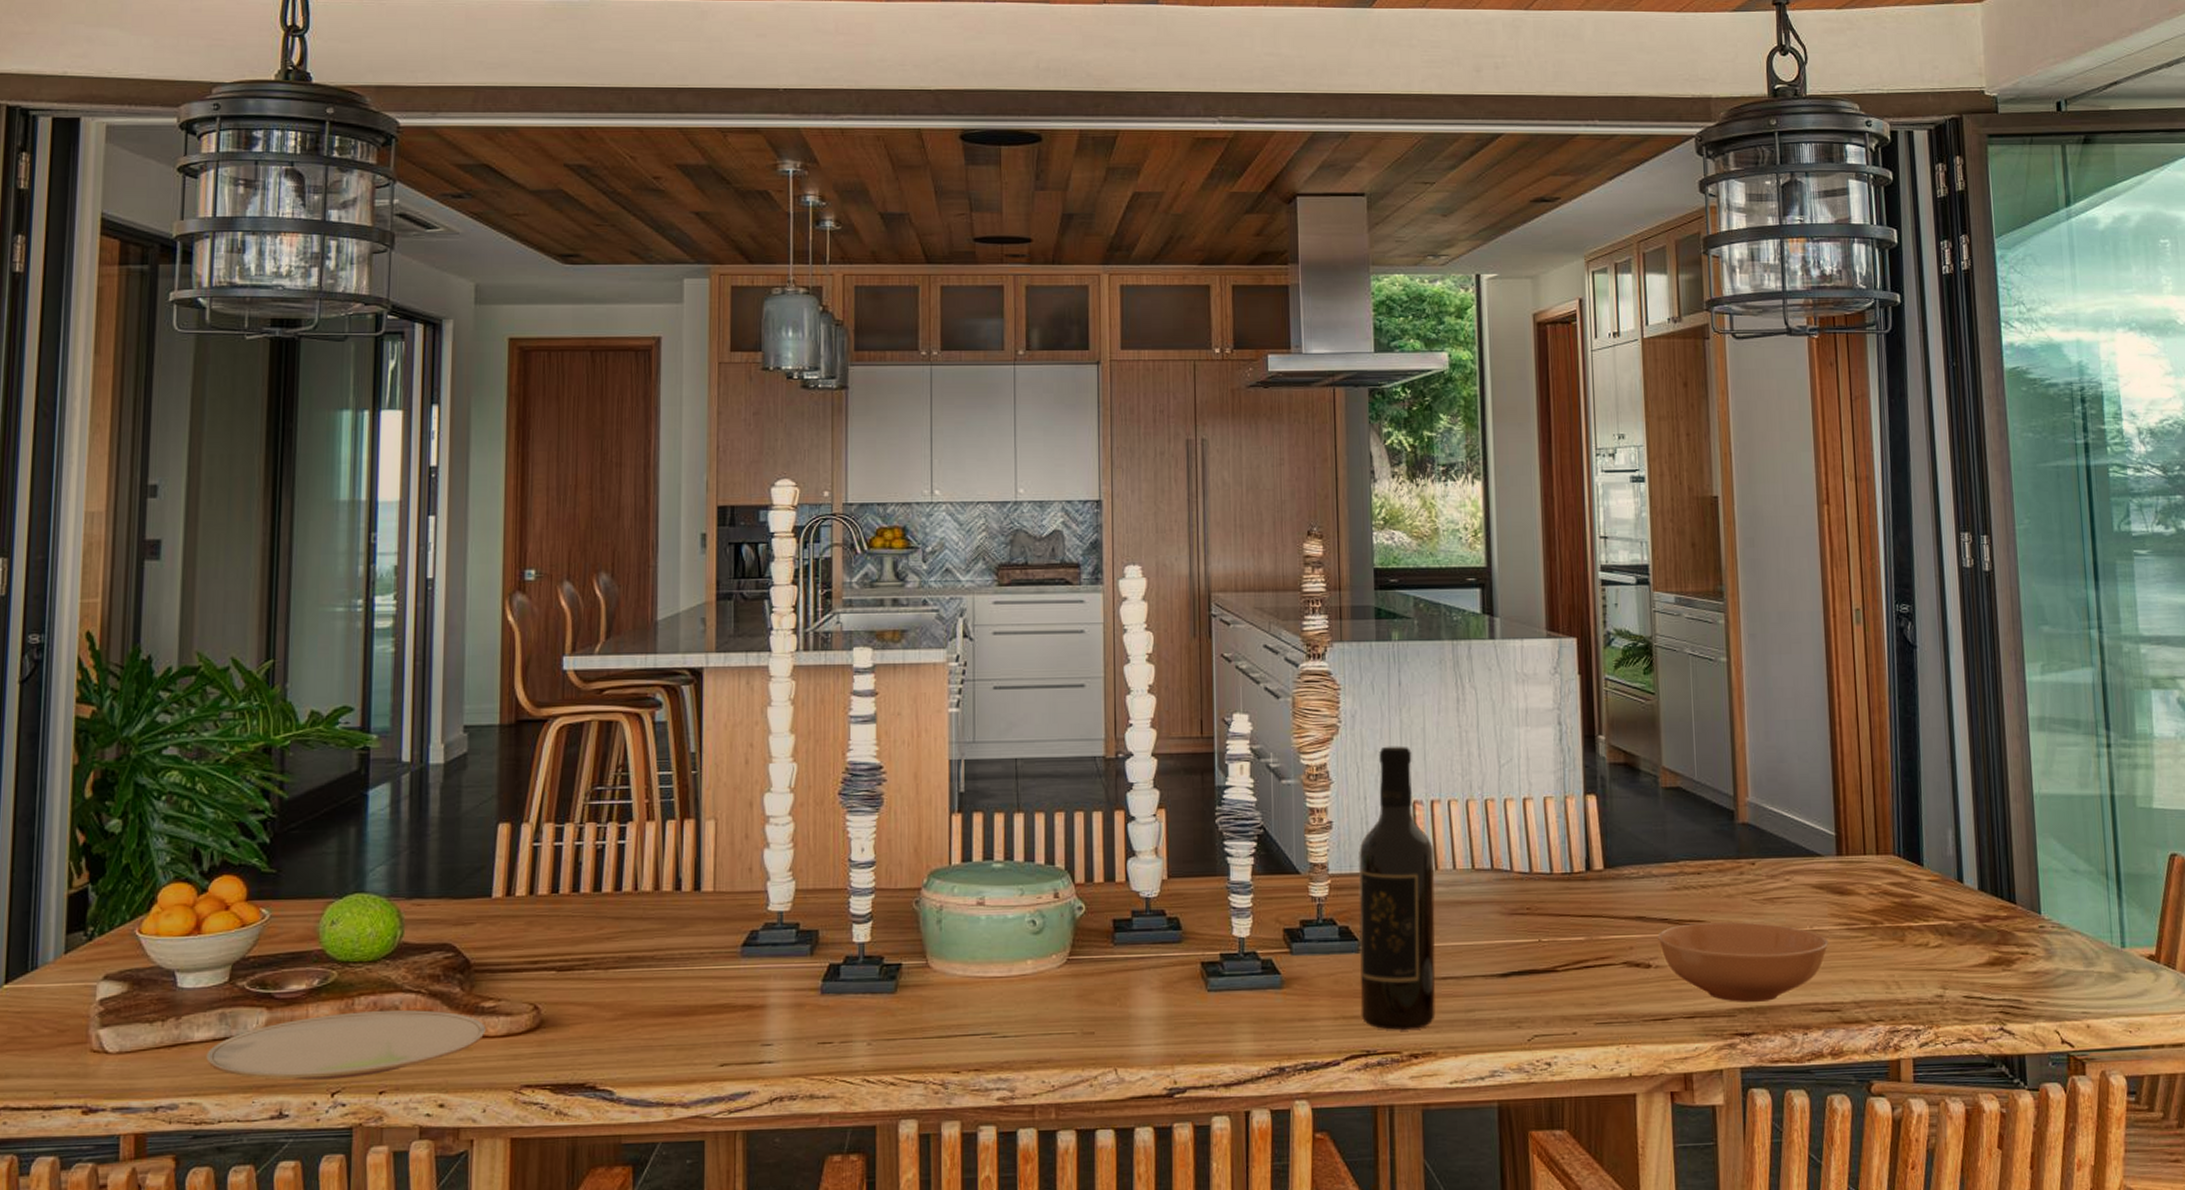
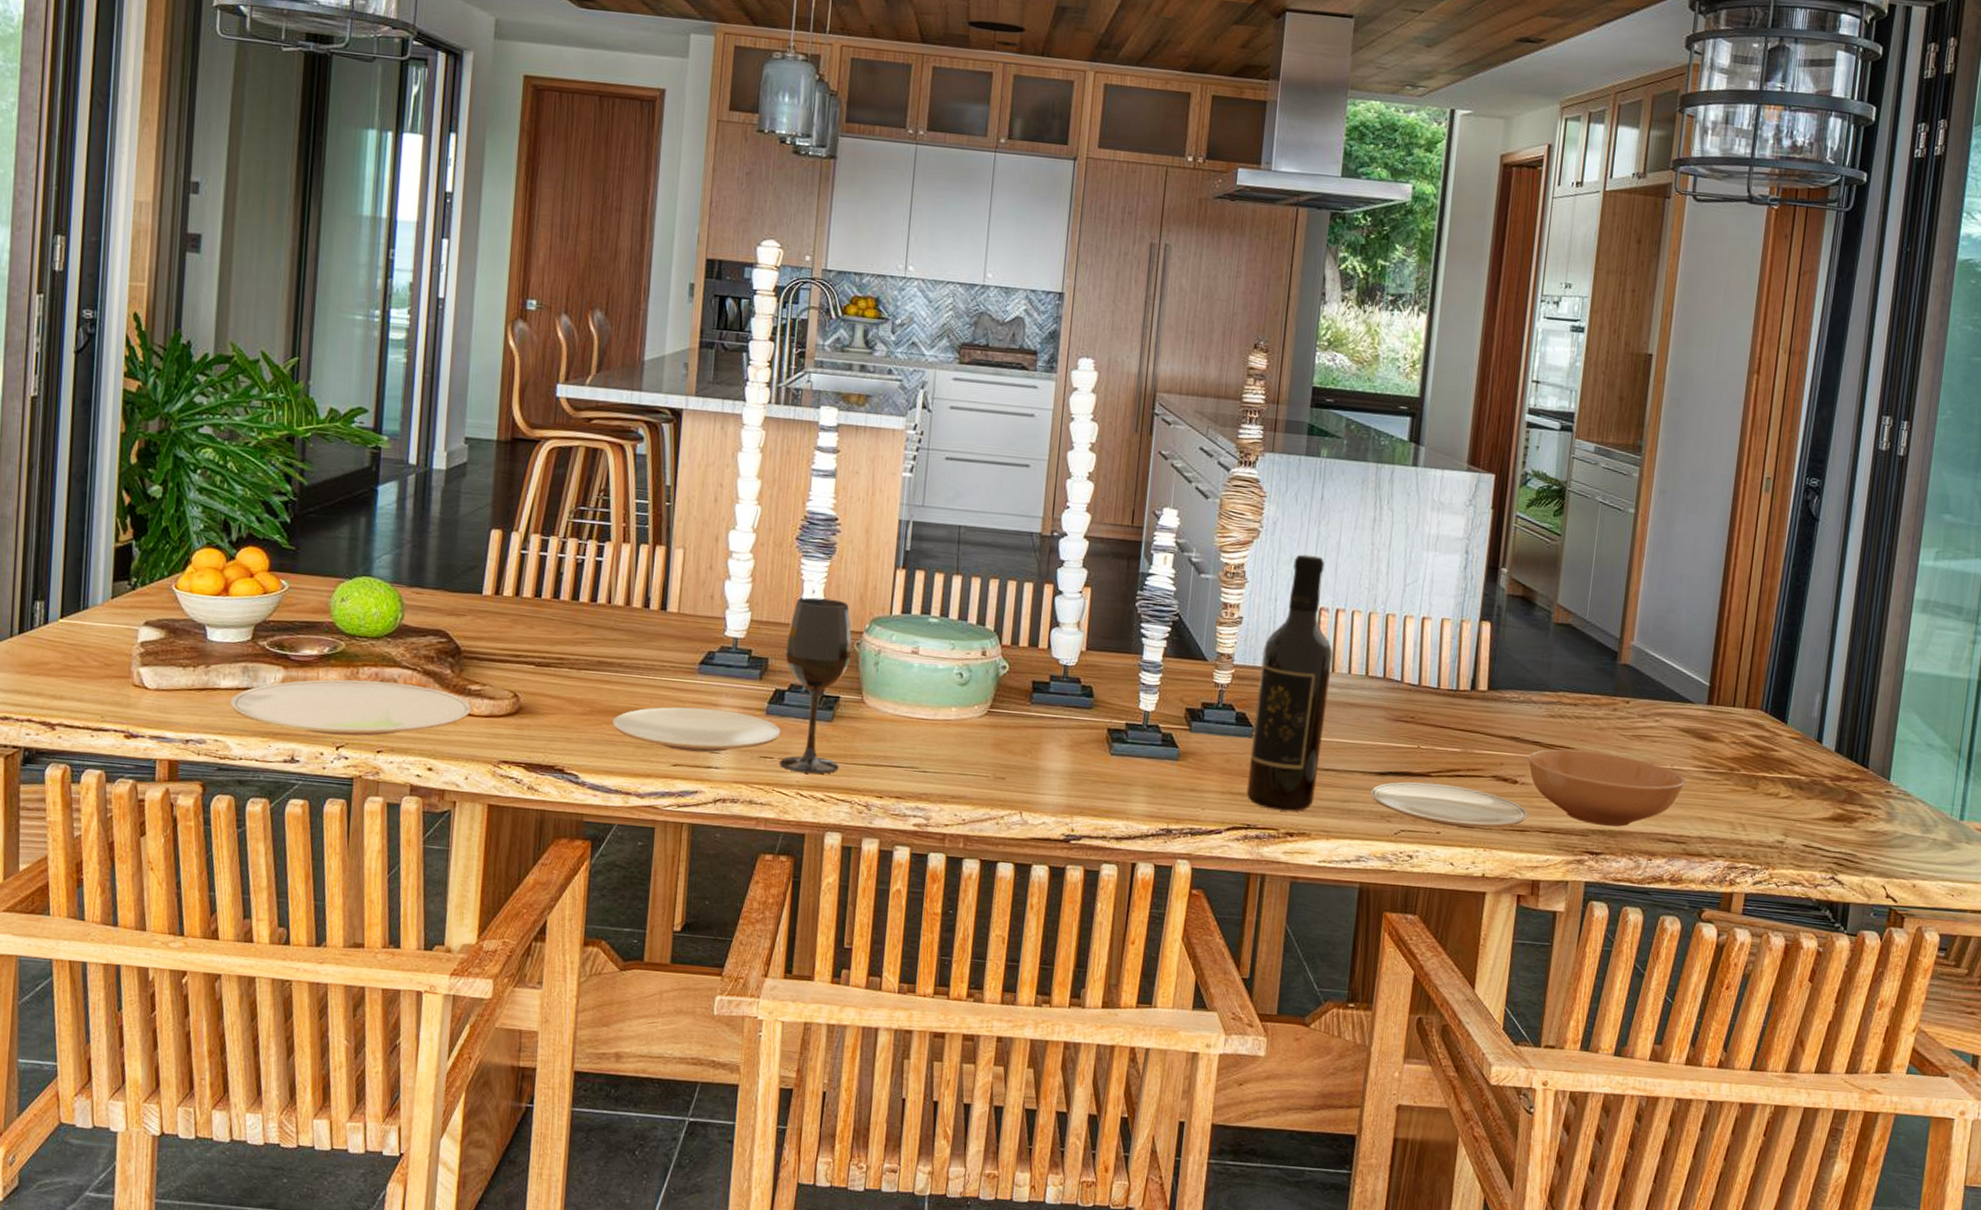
plate: none [648,995,840,1047] -> present [613,706,781,753]
wine glass: none [837,855,911,1056] -> present [780,597,852,774]
plate: none [1495,978,1668,1024] -> present [1370,781,1528,828]

